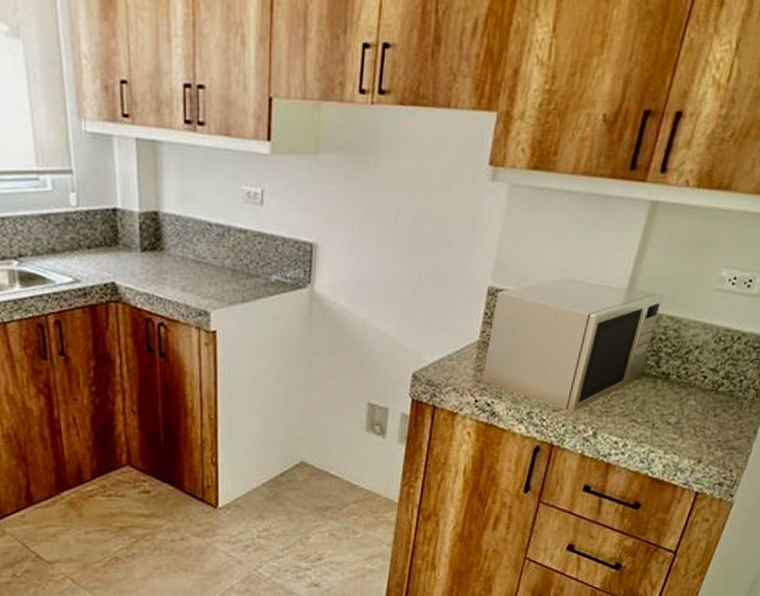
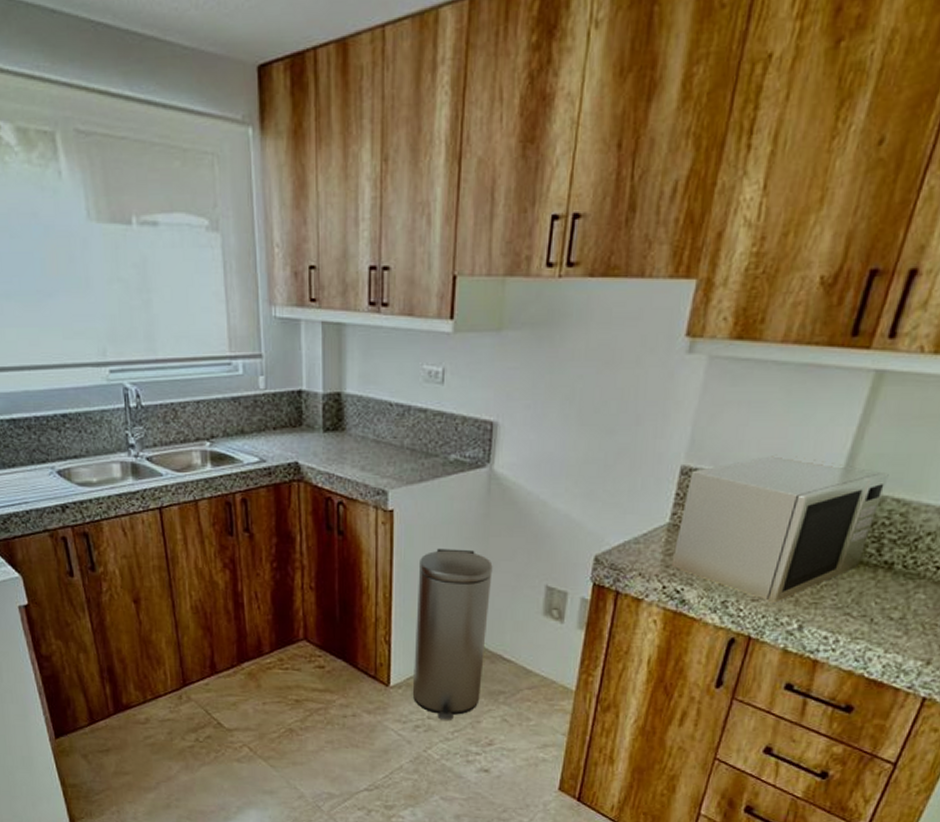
pedal bin: none [241,368,317,539] -> present [412,548,493,721]

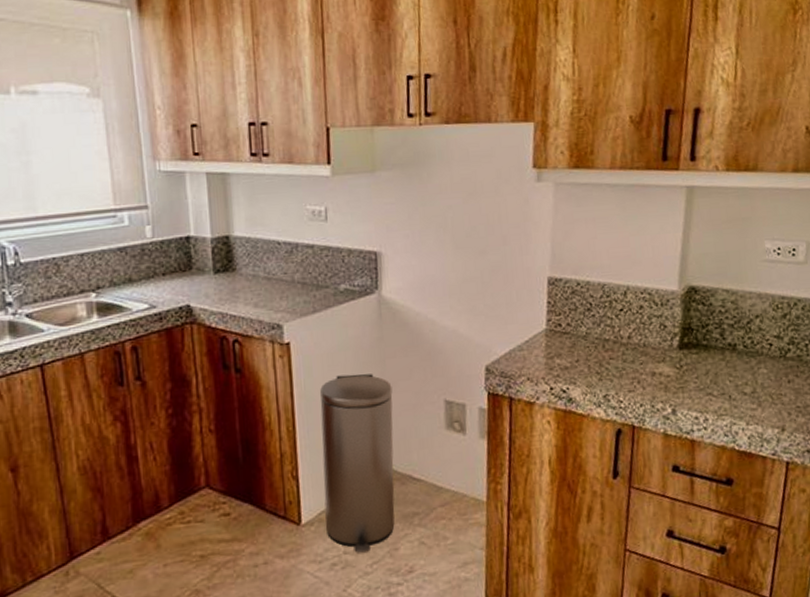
microwave: present [671,454,889,603] -> none [554,261,716,392]

